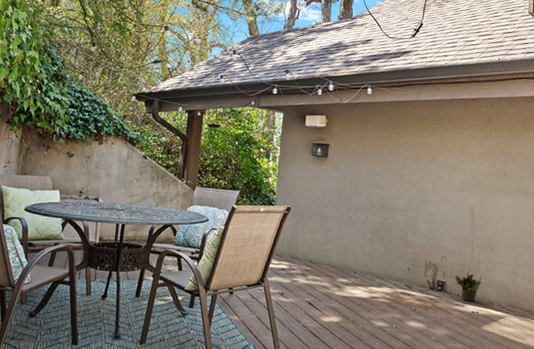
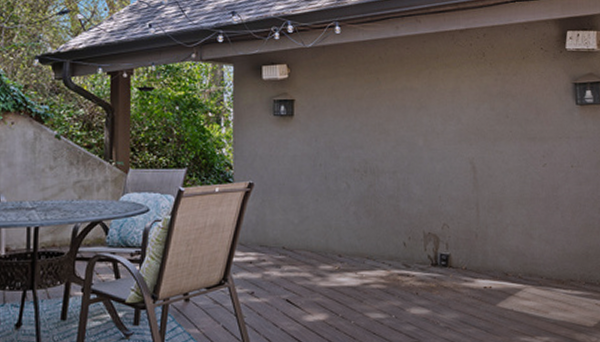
potted plant: present [454,272,482,302] -> none [460,240,492,275]

